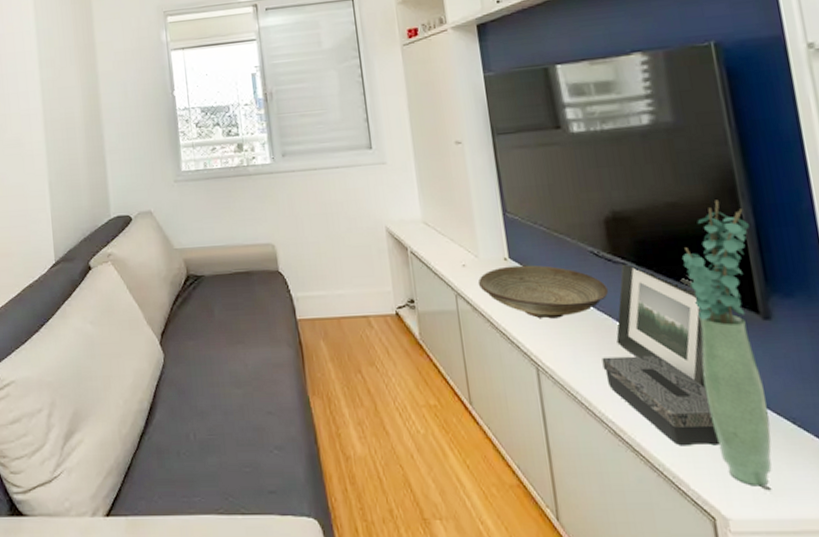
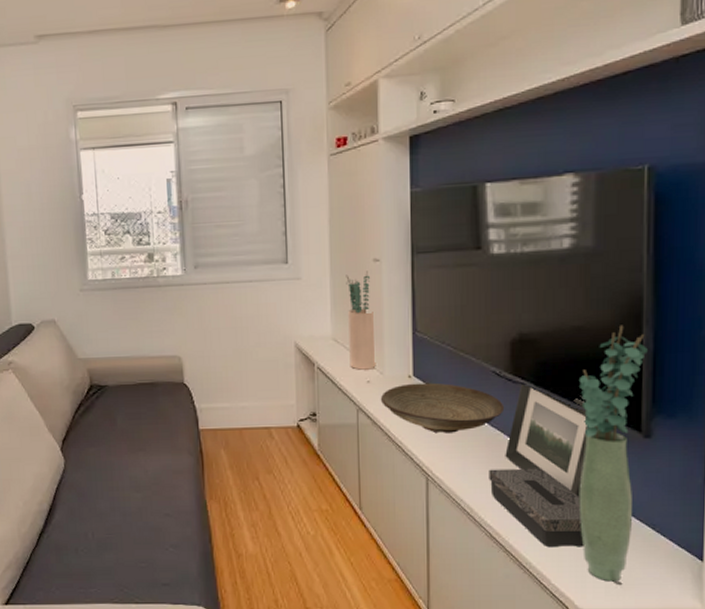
vase: none [430,153,470,254] -> present [346,271,376,370]

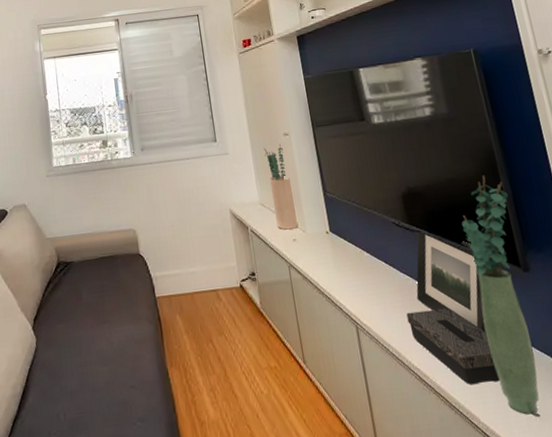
decorative bowl: present [380,382,505,433] -> none [306,236,409,282]

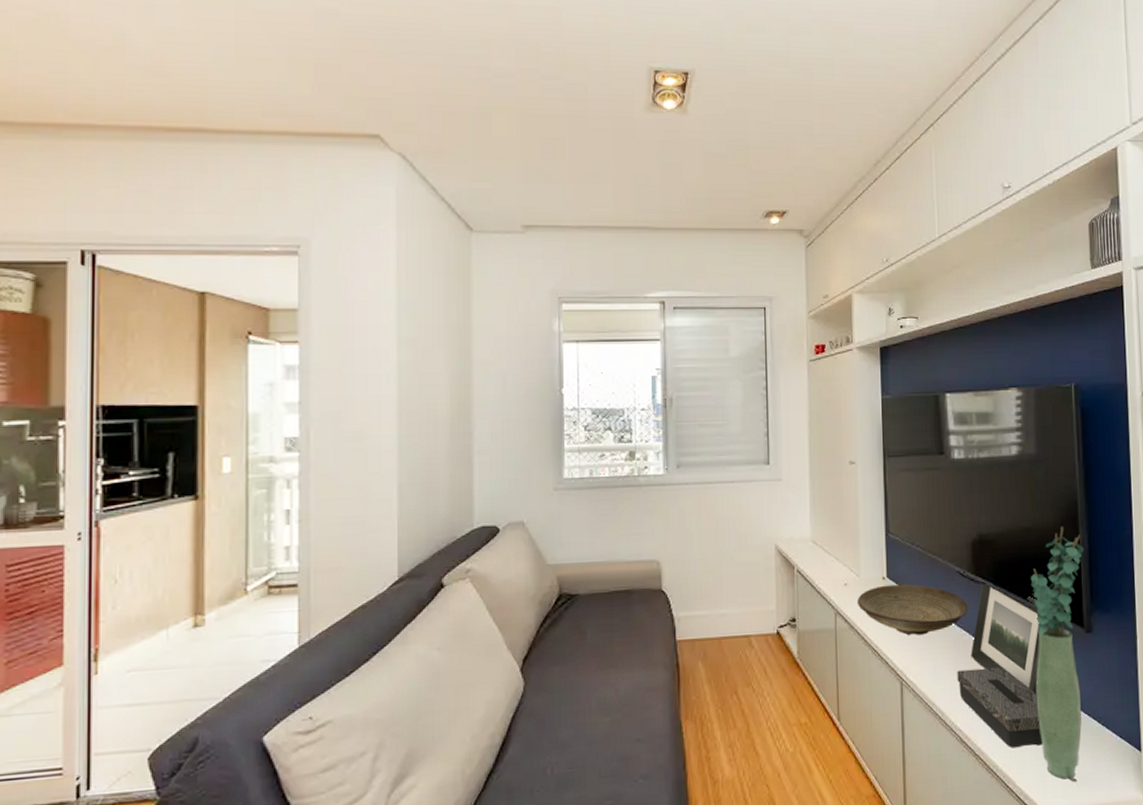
vase: present [264,143,299,230] -> none [824,473,853,572]
decorative bowl: none [306,236,409,282] -> present [856,584,969,635]

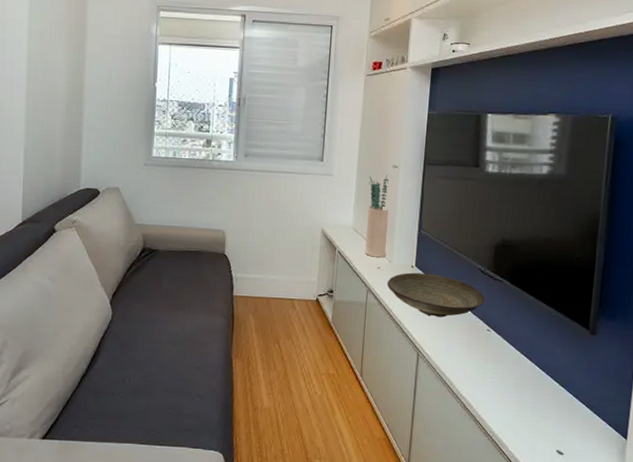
vase: none [824,473,853,572] -> present [365,174,389,258]
decorative box: present [957,666,1043,747] -> none [467,350,538,421]
picture frame: present [971,584,1050,694] -> none [482,282,557,379]
vase: present [1030,526,1084,779] -> none [535,240,599,452]

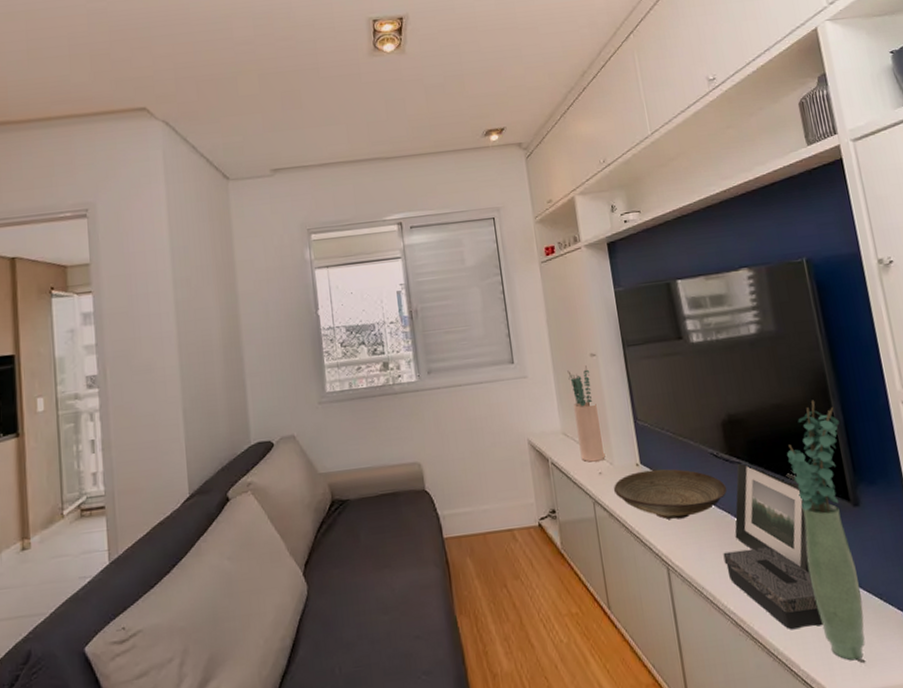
decorative box: none [467,350,538,421] -> present [723,546,823,629]
picture frame: none [482,282,557,379] -> present [734,464,814,573]
vase: none [535,240,599,452] -> present [786,400,866,661]

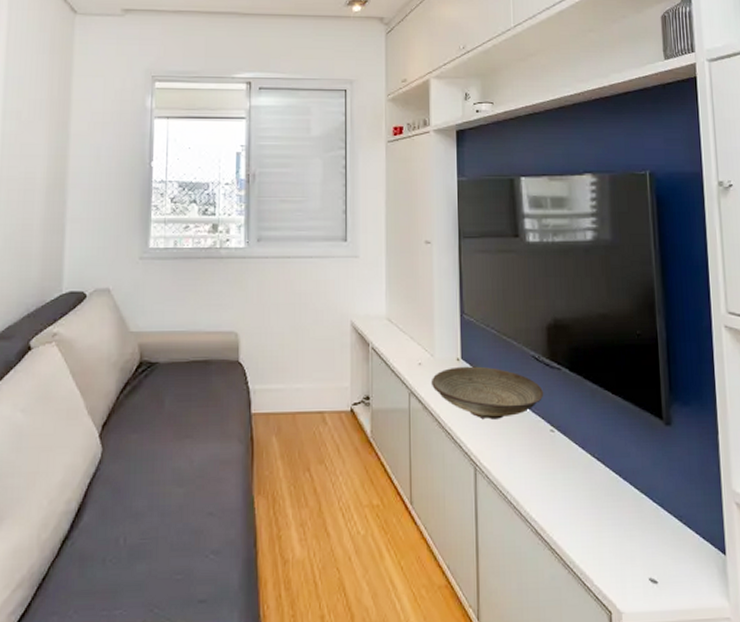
vase: present [567,365,606,462] -> none [400,252,427,351]
decorative box: present [723,546,823,629] -> none [532,456,622,543]
picture frame: present [734,464,814,573] -> none [546,370,627,488]
vase: present [786,400,866,661] -> none [606,314,662,581]

